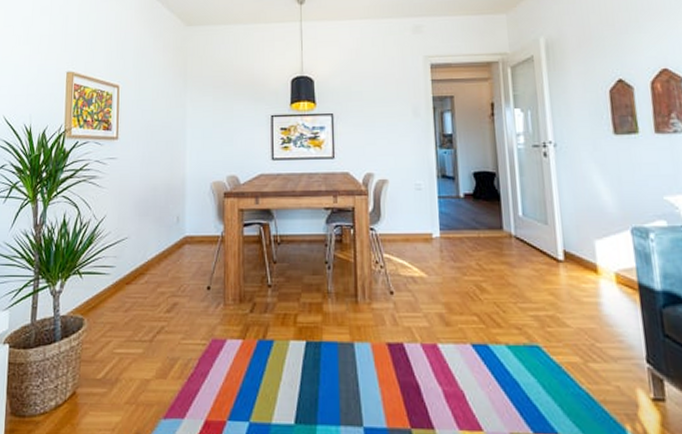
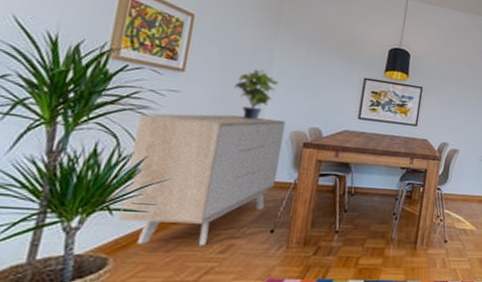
sideboard: none [87,173,206,305] -> present [119,113,286,246]
potted plant: none [158,124,194,176] -> present [235,69,279,121]

